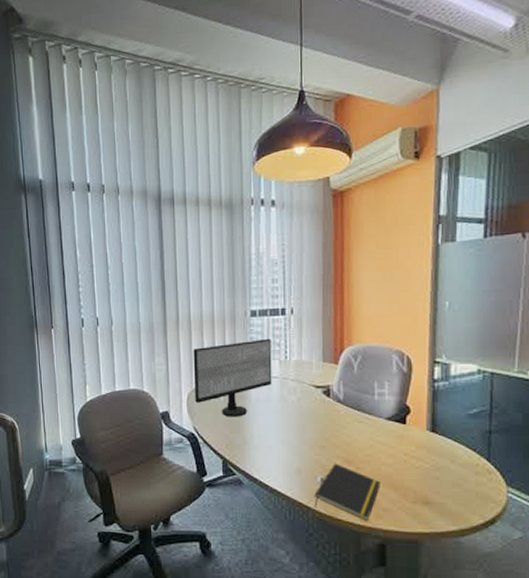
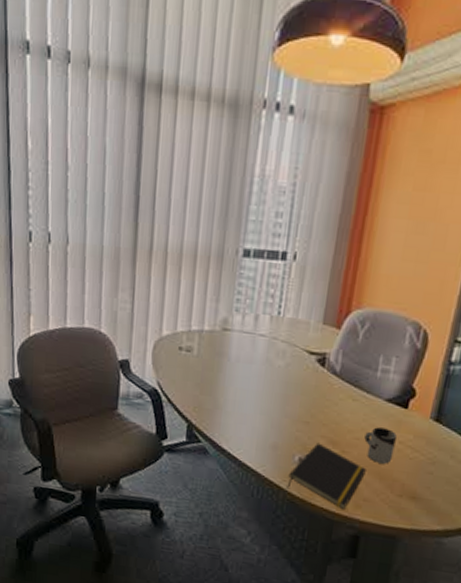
computer monitor: present [193,338,272,417] -> none [162,286,264,377]
cup: none [374,443,401,475] -> present [364,427,397,464]

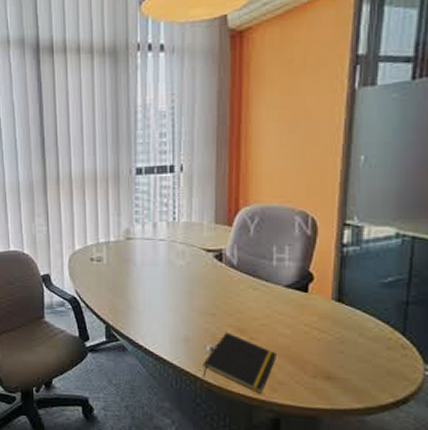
cup: present [364,427,397,464] -> none [270,312,301,347]

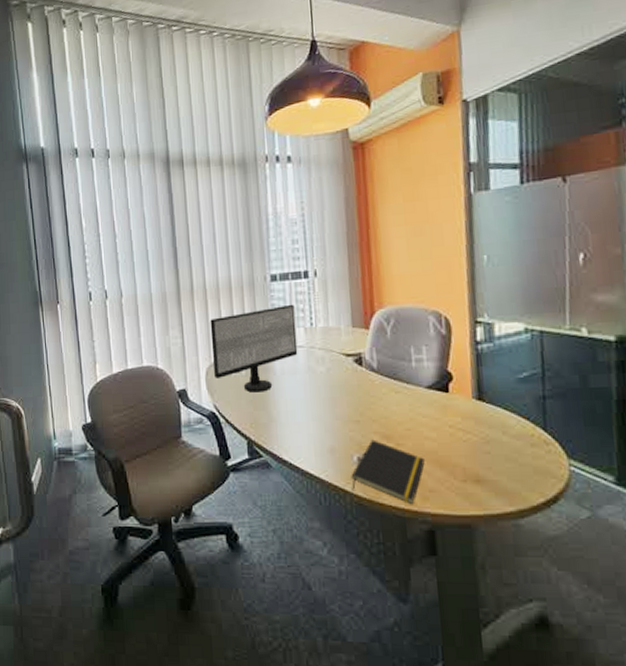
computer monitor: none [74,198,159,281] -> present [210,304,298,393]

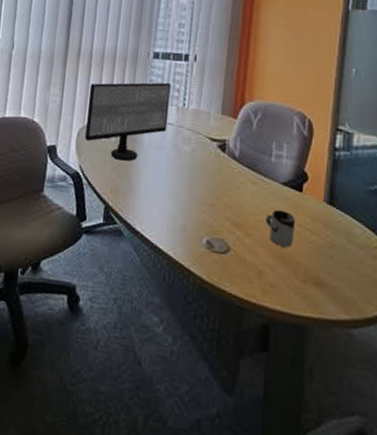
notepad: present [351,439,425,505] -> none [196,225,270,297]
cup: none [415,415,447,451] -> present [266,210,295,248]

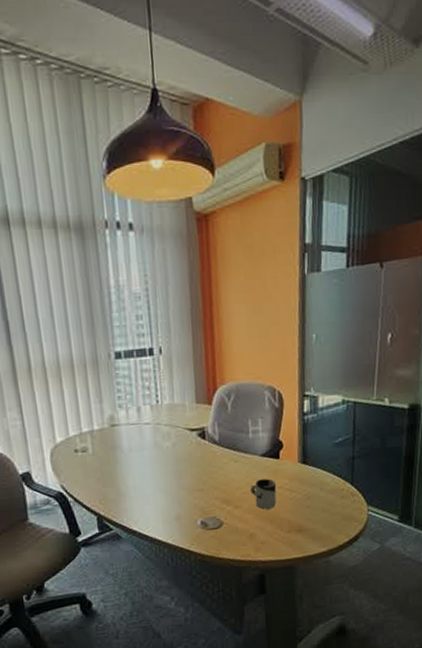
computer monitor: present [85,82,171,161] -> none [51,381,145,471]

